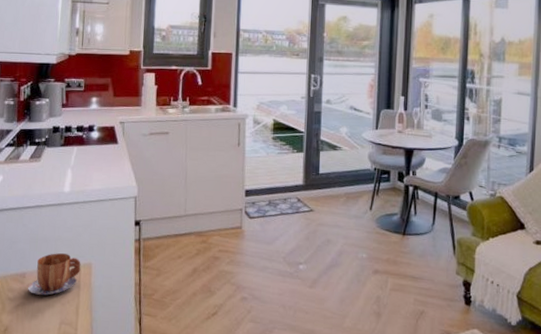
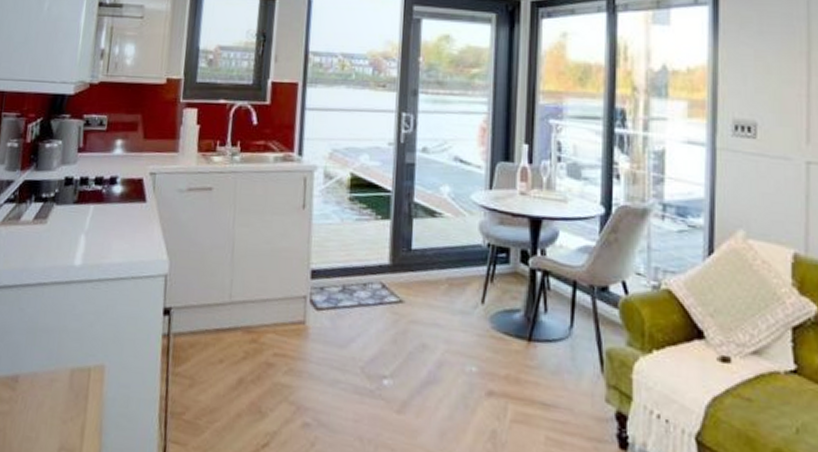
mug: present [28,253,81,295] -> none [20,349,91,409]

